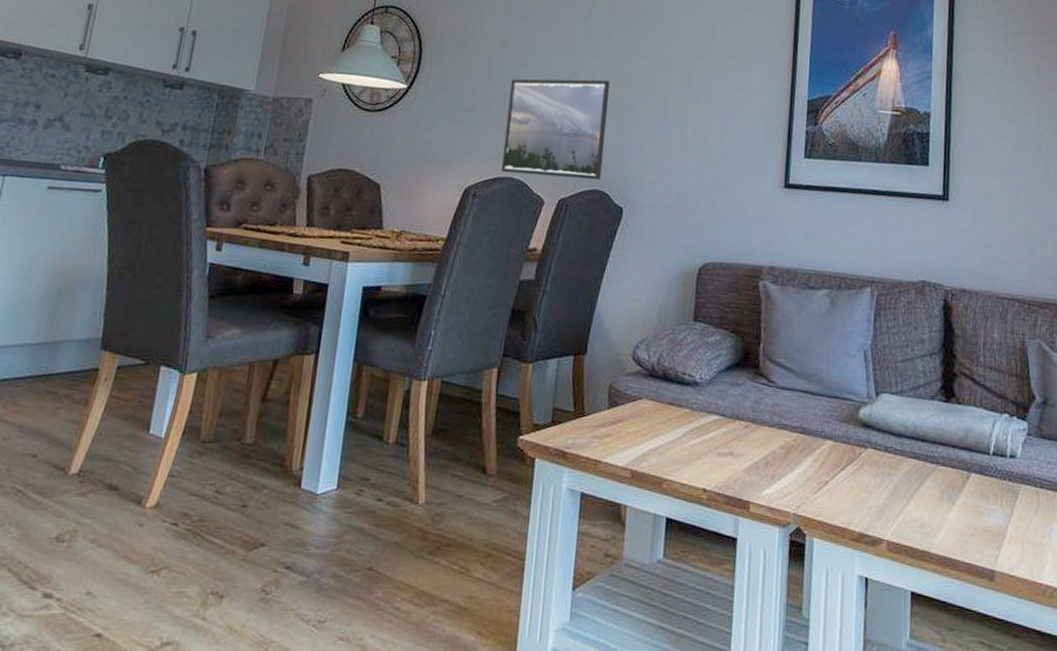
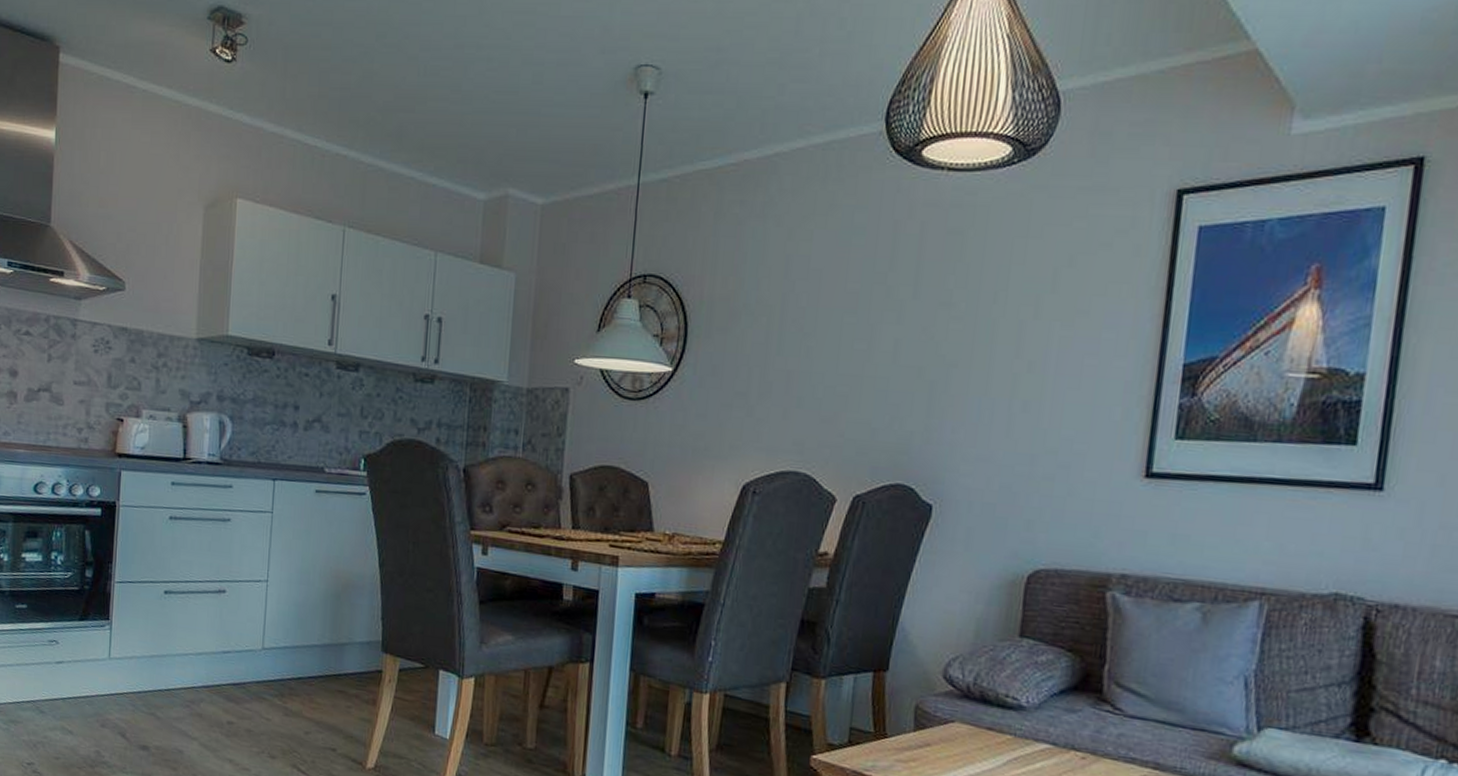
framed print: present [500,79,610,180] -> none [784,350,916,473]

